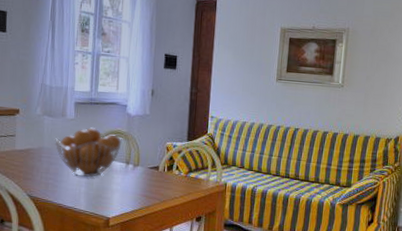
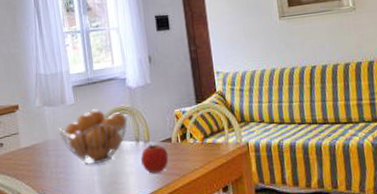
apple: none [128,167,154,195] -> present [141,143,169,174]

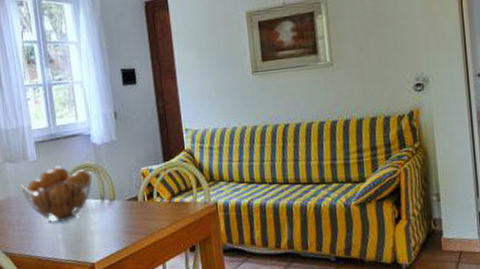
apple: present [141,143,169,174] -> none [106,201,135,232]

